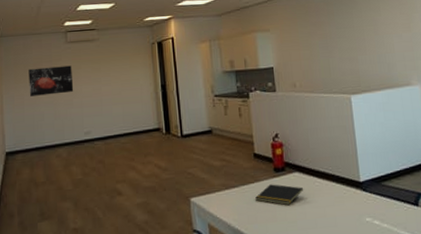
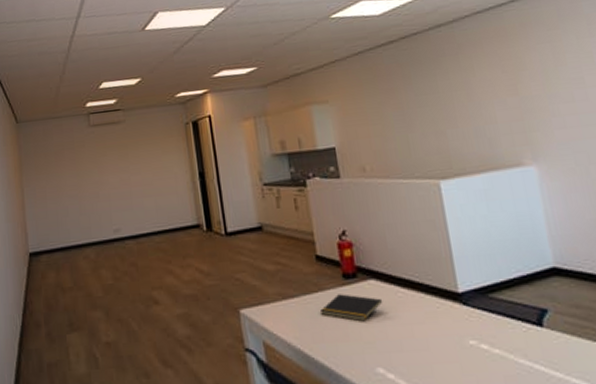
wall art: present [28,65,74,96] -> none [49,152,100,189]

